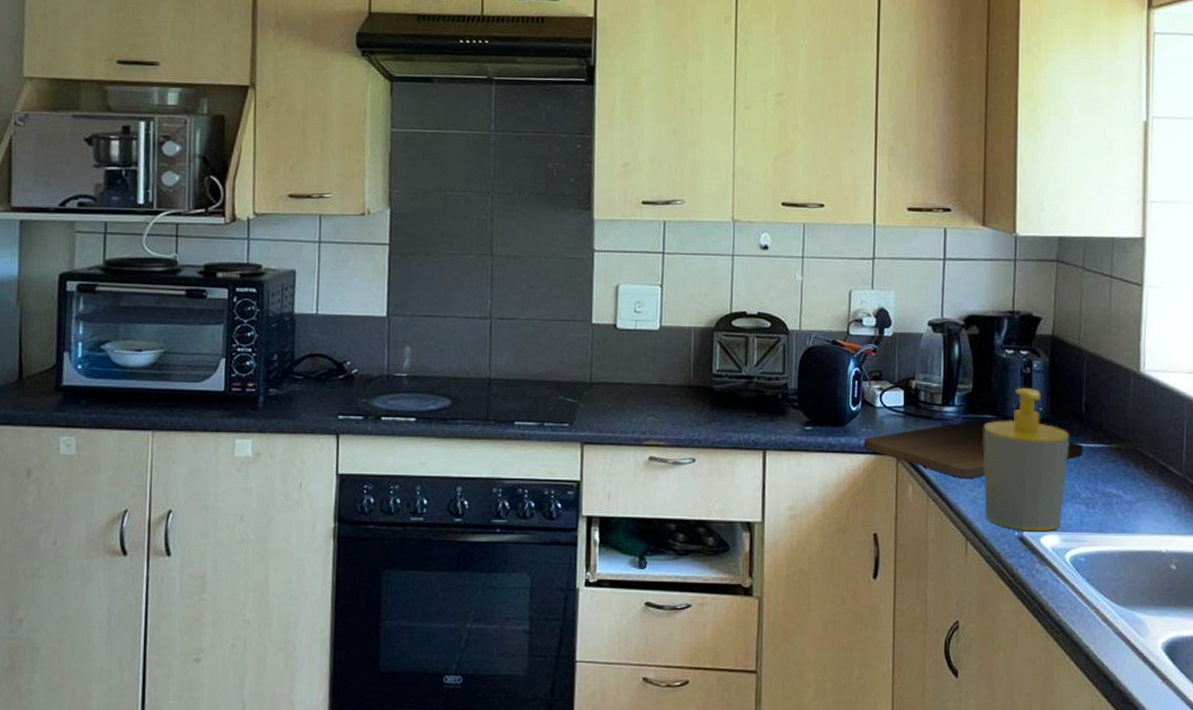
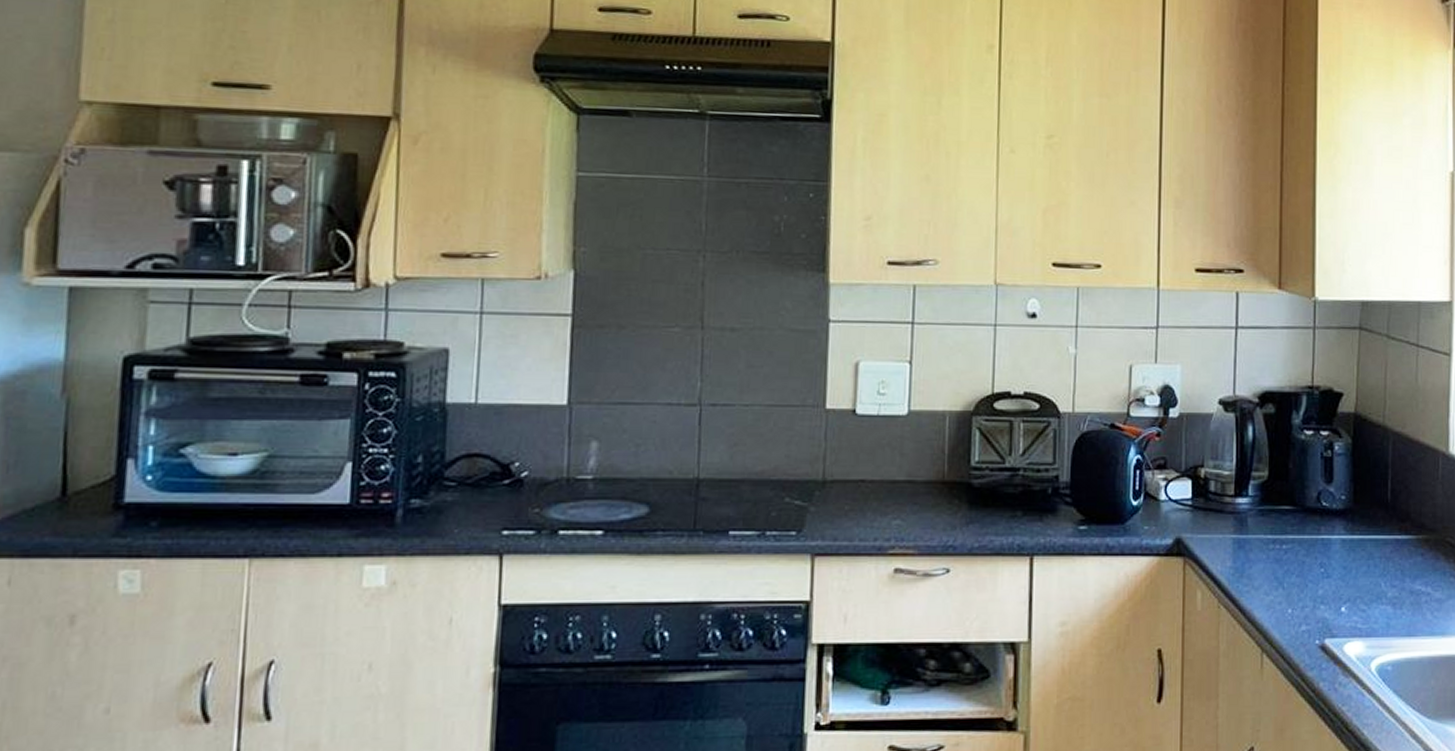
cutting board: present [863,419,1083,479] -> none [1146,511,1389,581]
soap bottle: present [983,388,1070,532] -> none [1280,474,1375,639]

